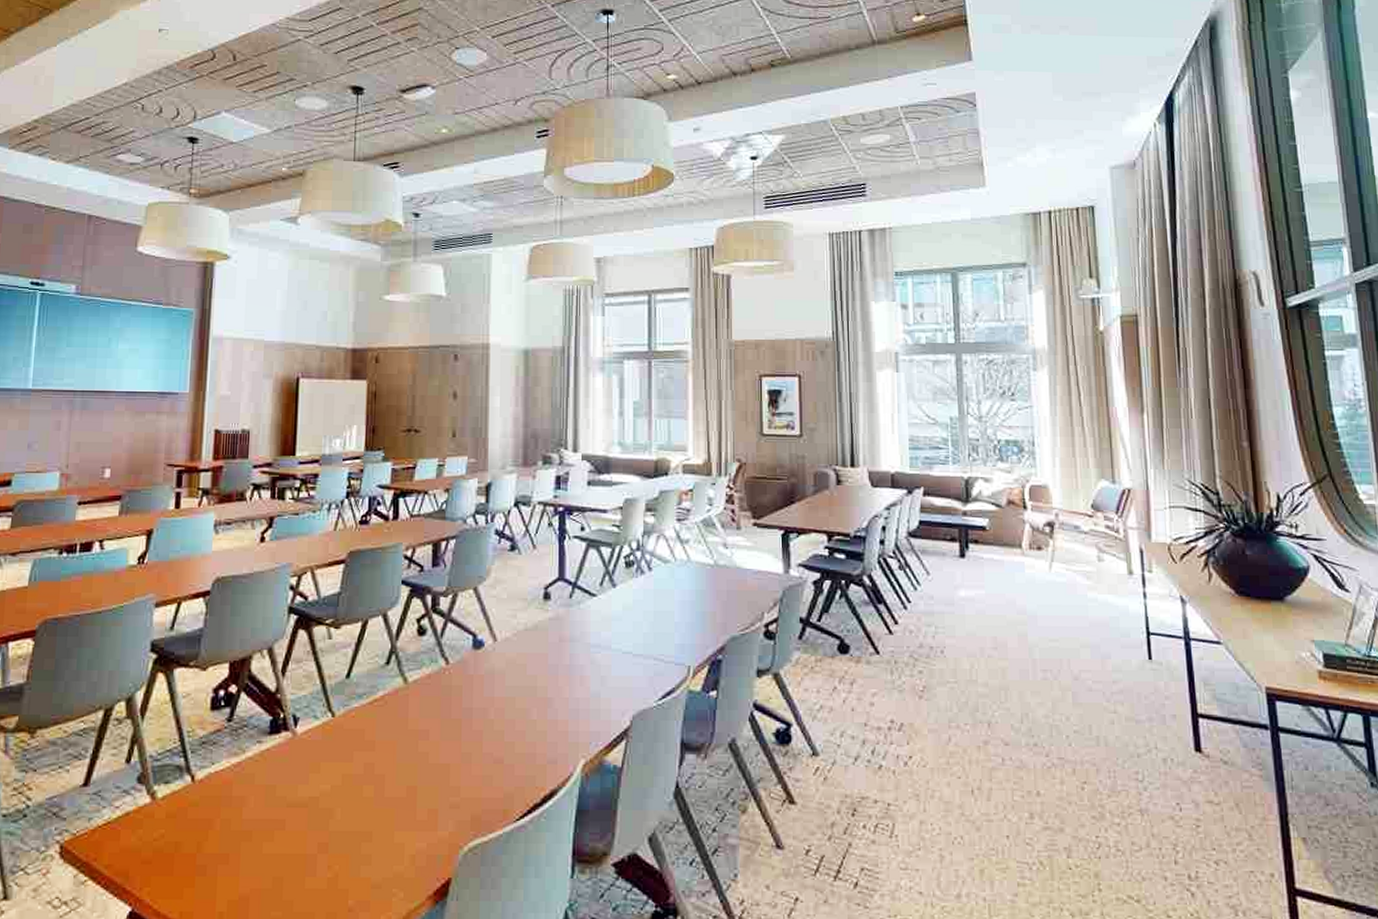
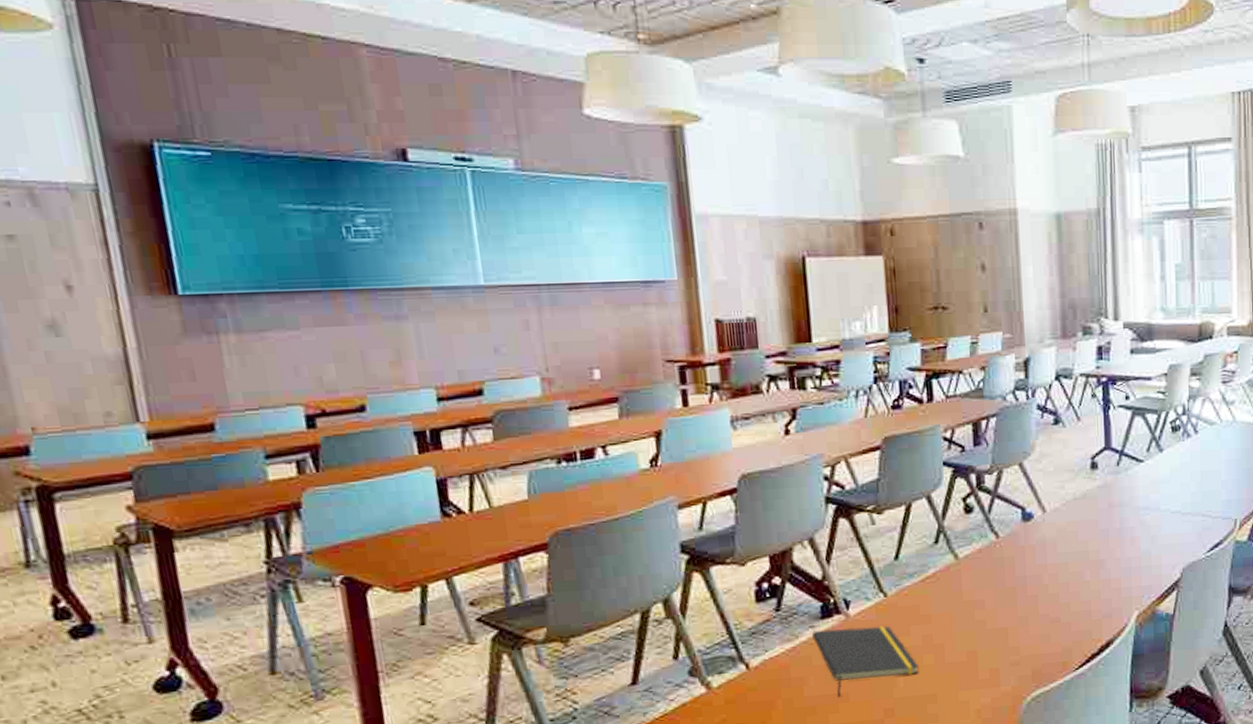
notepad: none [259,746,357,823] -> present [812,626,919,697]

